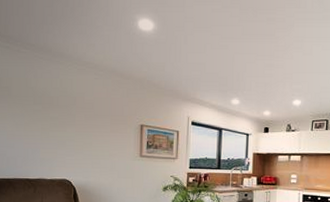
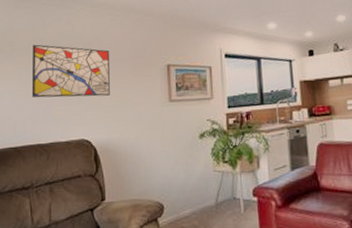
wall art: none [23,92,92,145] -> present [31,44,110,98]

